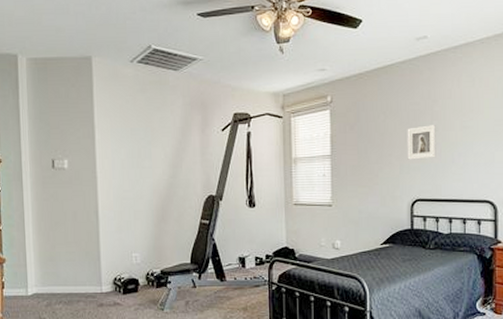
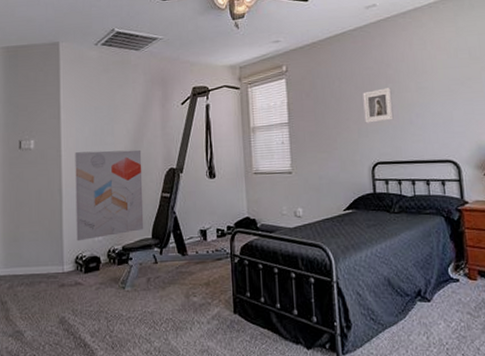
wall art: none [111,174,183,264] -> present [75,149,144,241]

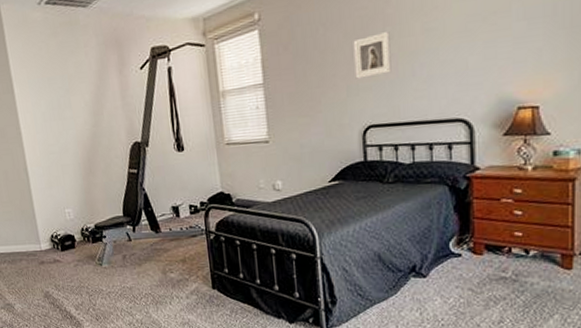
wall art: present [75,149,144,241] -> none [34,123,114,221]

